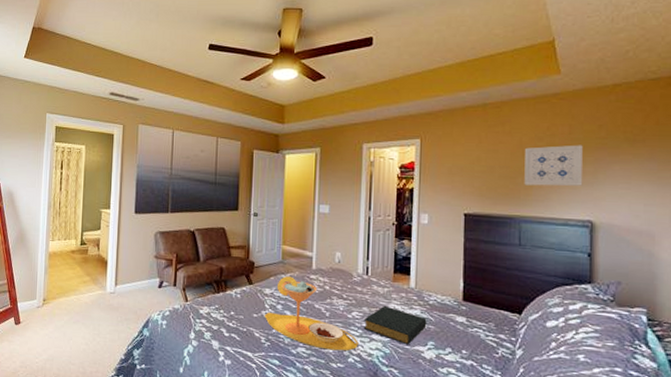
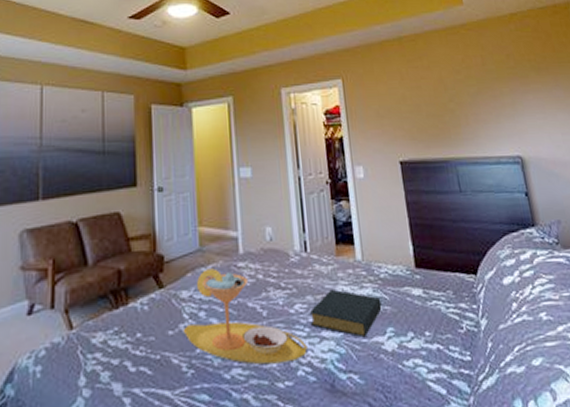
wall art: present [524,145,583,187] -> none [446,76,506,123]

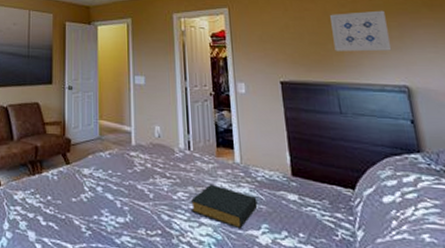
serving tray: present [182,268,307,365] -> none [83,154,187,239]
wall art: none [446,76,506,123] -> present [330,10,392,52]

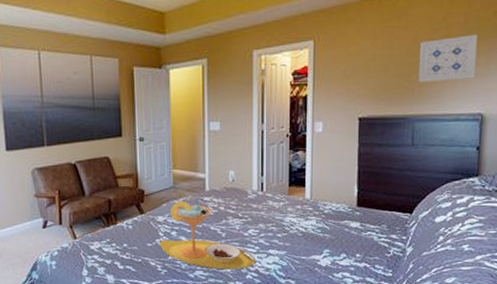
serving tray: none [83,154,187,239] -> present [158,201,256,270]
hardback book: present [190,184,258,229] -> none [260,219,322,256]

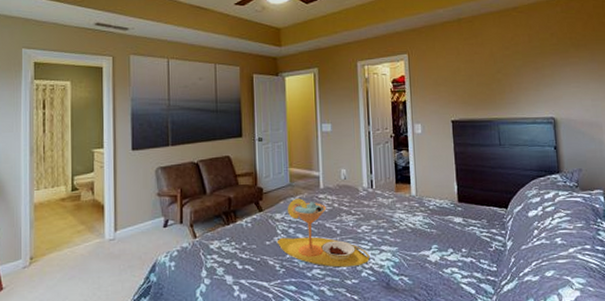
wall art: present [418,34,478,82] -> none [496,51,544,90]

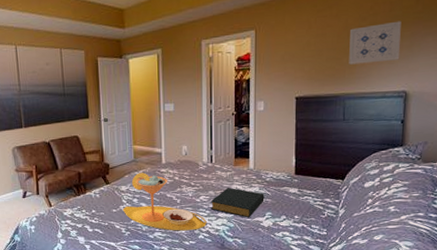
hardback book: none [372,216,429,252] -> present [210,187,265,218]
wall art: none [496,51,544,90] -> present [349,21,401,65]

